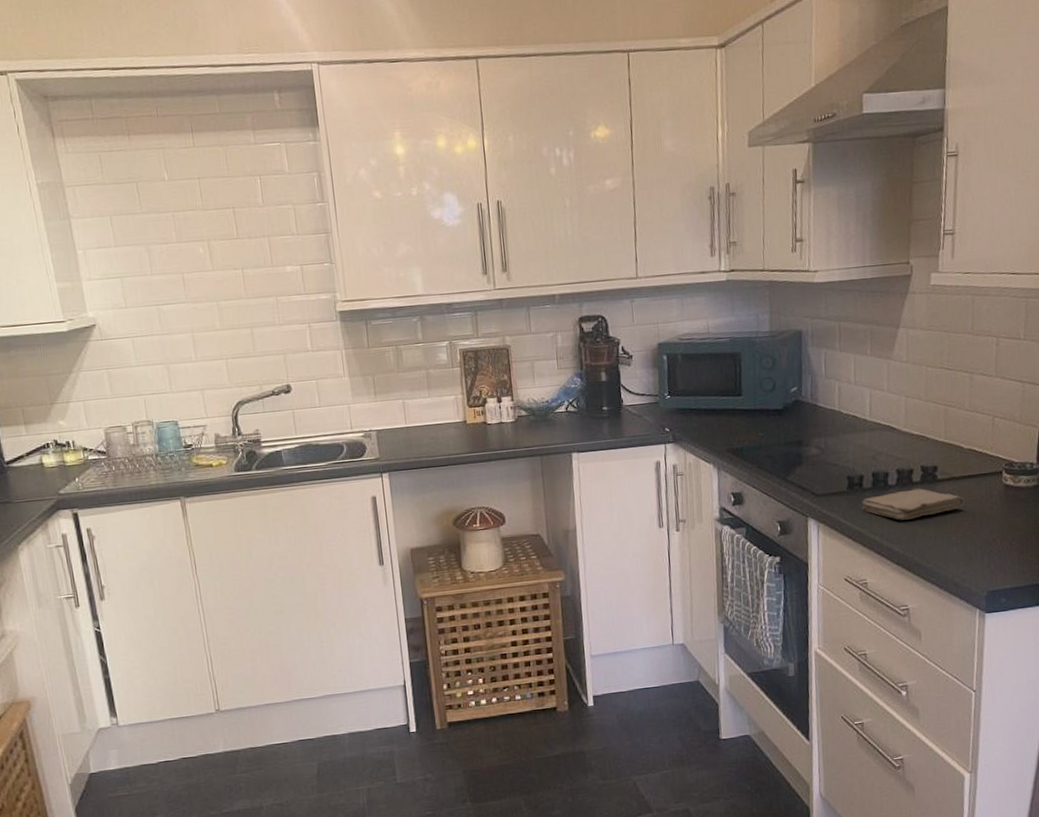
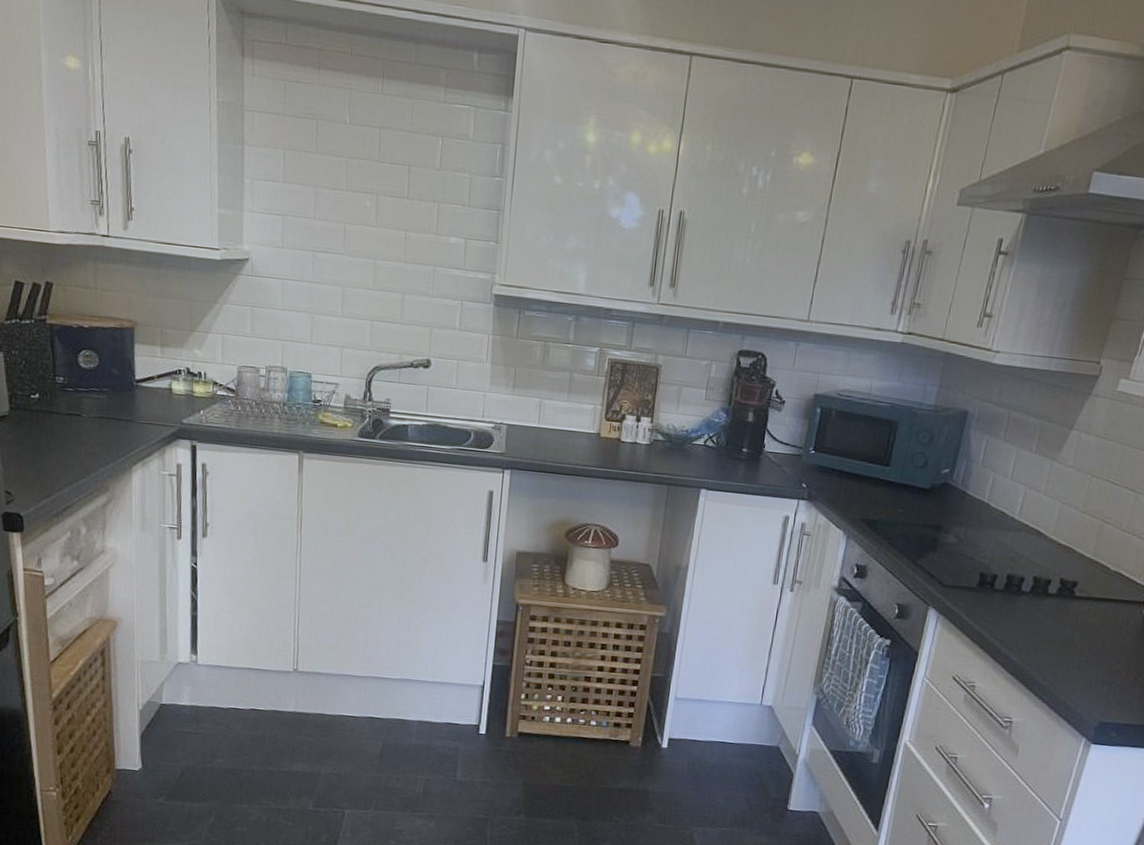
washcloth: present [861,488,965,520] -> none [987,599,1098,631]

